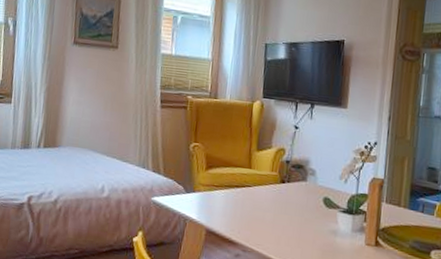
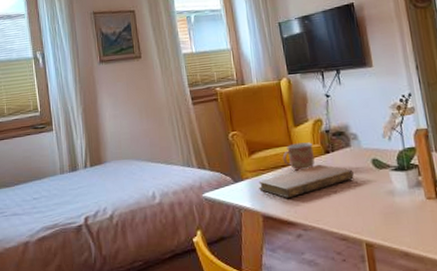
notebook: none [208,192,303,218] -> present [258,165,354,198]
mug: none [238,166,271,195] -> present [282,142,315,171]

